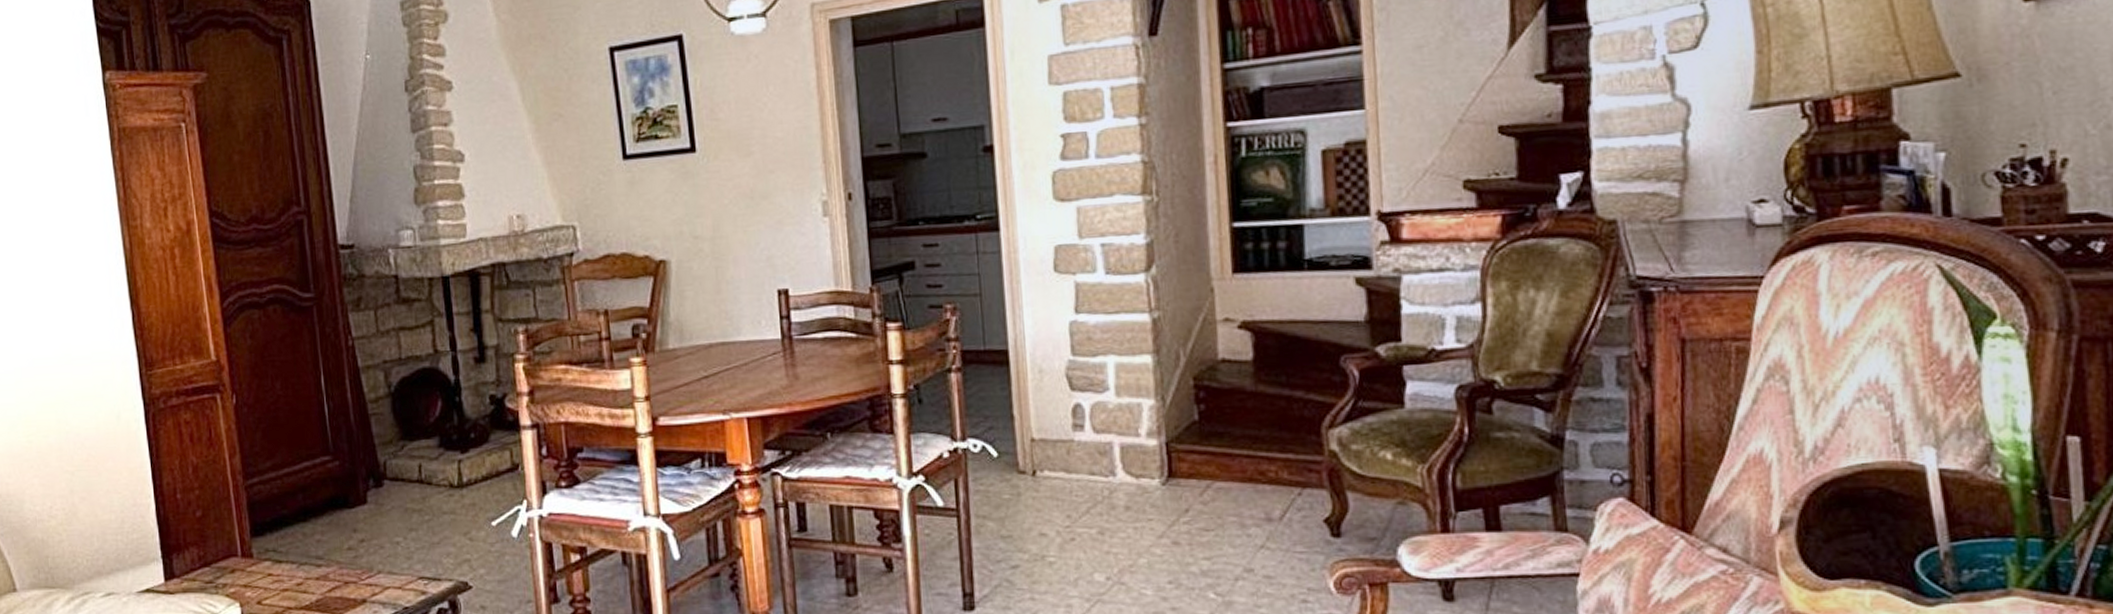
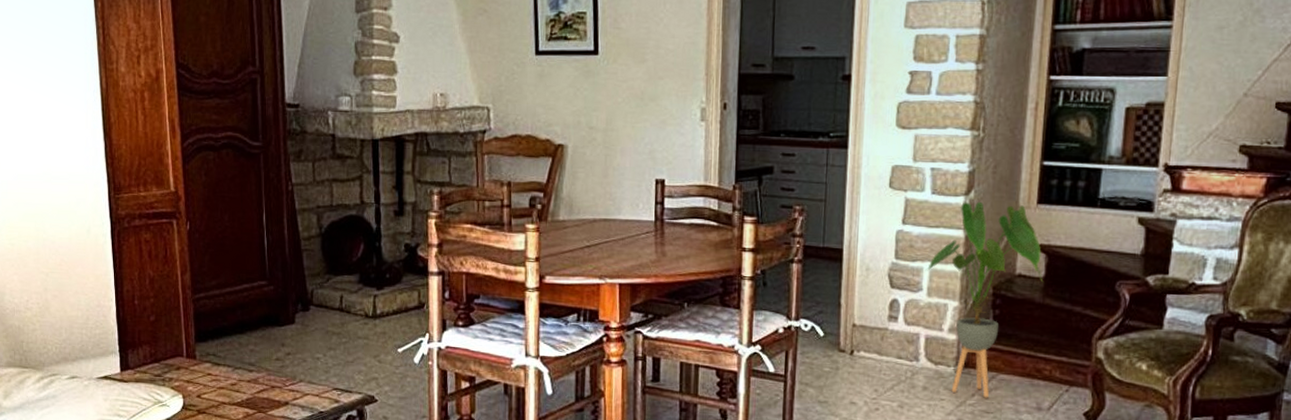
house plant: none [1109,277,1251,513] -> present [925,201,1042,398]

